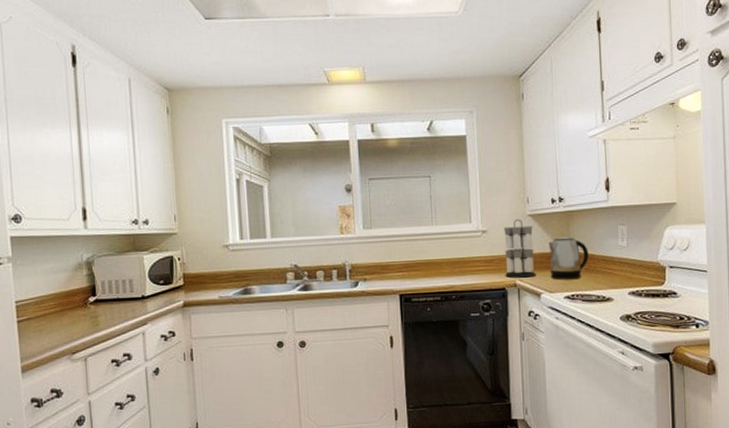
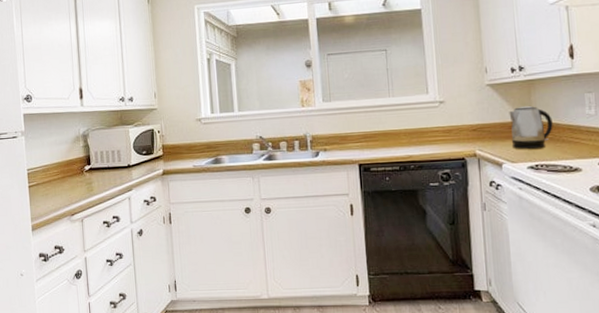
spice rack: present [504,219,536,278] -> none [462,89,497,148]

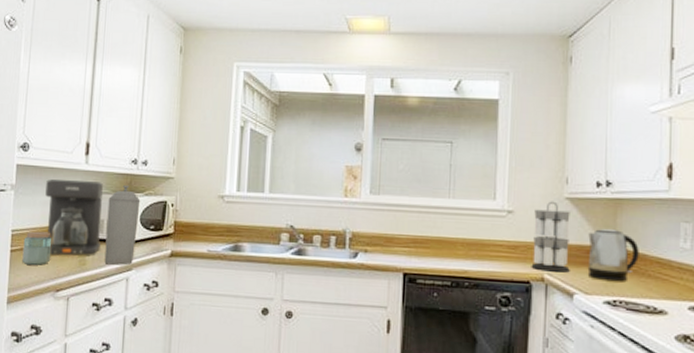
peanut butter: none [38,167,64,197] -> present [22,231,52,266]
coffee maker: none [50,120,104,186] -> present [45,179,104,256]
canister: none [104,119,133,188] -> present [104,184,141,266]
spice rack: none [462,89,497,148] -> present [531,201,570,273]

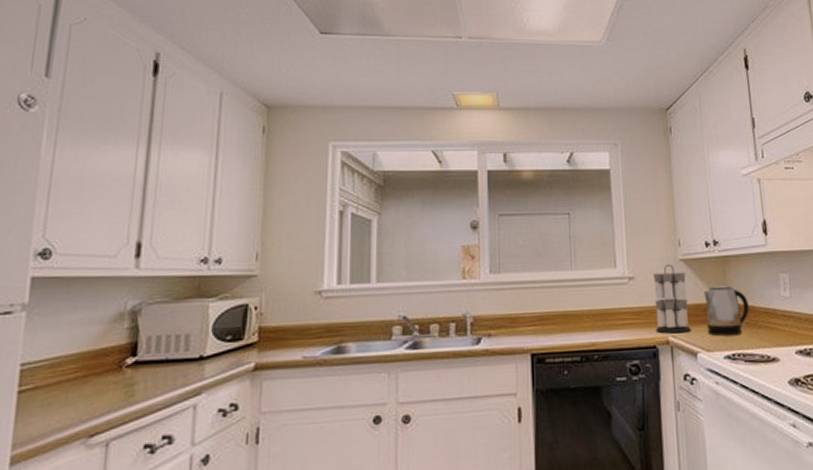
peanut butter: present [22,231,52,266] -> none [36,360,85,409]
coffee maker: present [45,179,104,256] -> none [75,289,162,390]
canister: present [104,184,141,266] -> none [162,289,213,392]

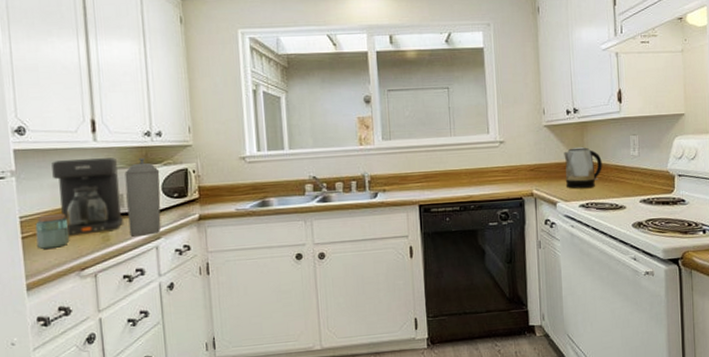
peanut butter: none [36,360,85,409] -> present [35,213,70,250]
coffee maker: none [75,289,162,390] -> present [51,157,124,236]
canister: none [162,289,213,392] -> present [124,157,161,237]
spice rack: present [653,264,691,334] -> none [521,129,552,188]

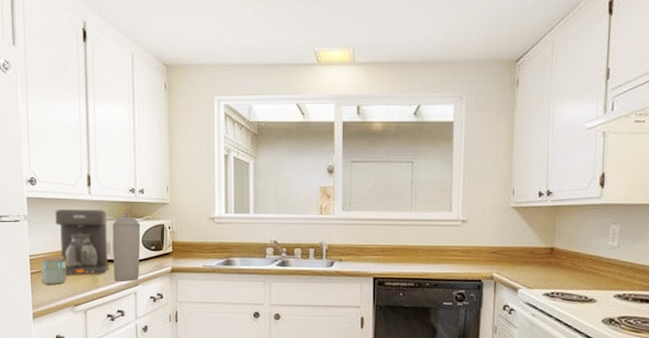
kettle: present [564,146,602,190] -> none [530,232,574,277]

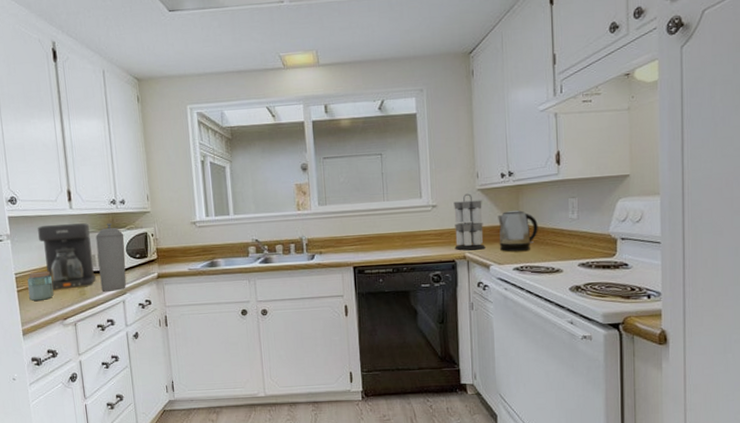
spice rack: none [482,210,516,271] -> present [454,193,485,251]
kettle: none [530,232,574,277] -> present [498,209,538,253]

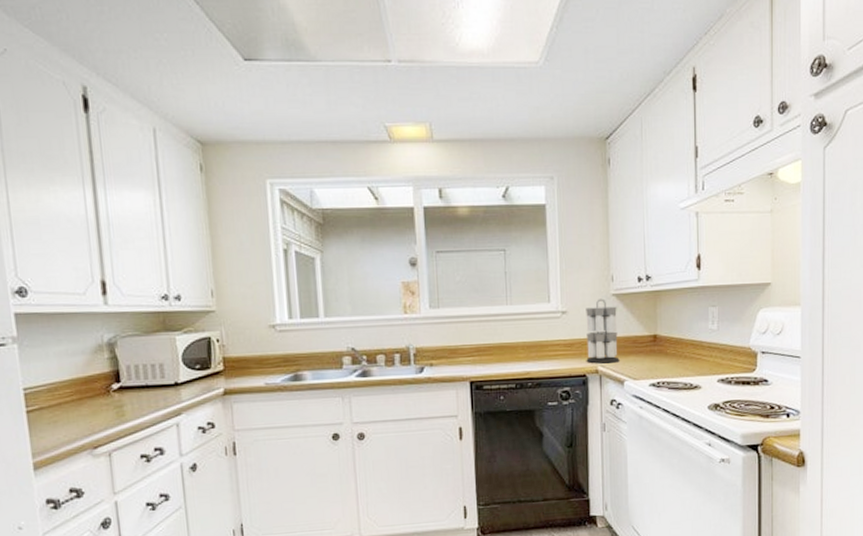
peanut butter: present [27,271,55,302] -> none [41,385,81,426]
coffee maker: present [38,223,97,290] -> none [58,324,141,411]
canister: present [95,222,126,292] -> none [140,324,182,412]
kettle: present [498,209,538,253] -> none [633,318,676,367]

